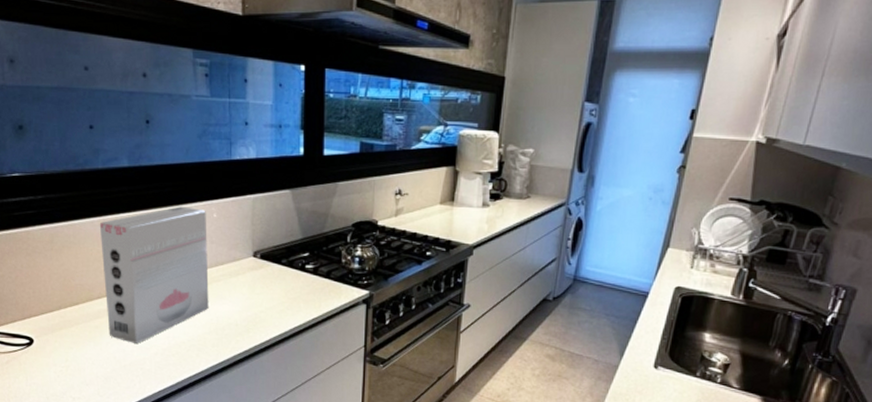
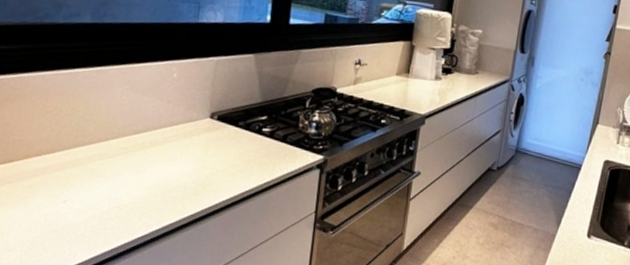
cereal box: present [99,206,209,344] -> none [43,64,167,205]

